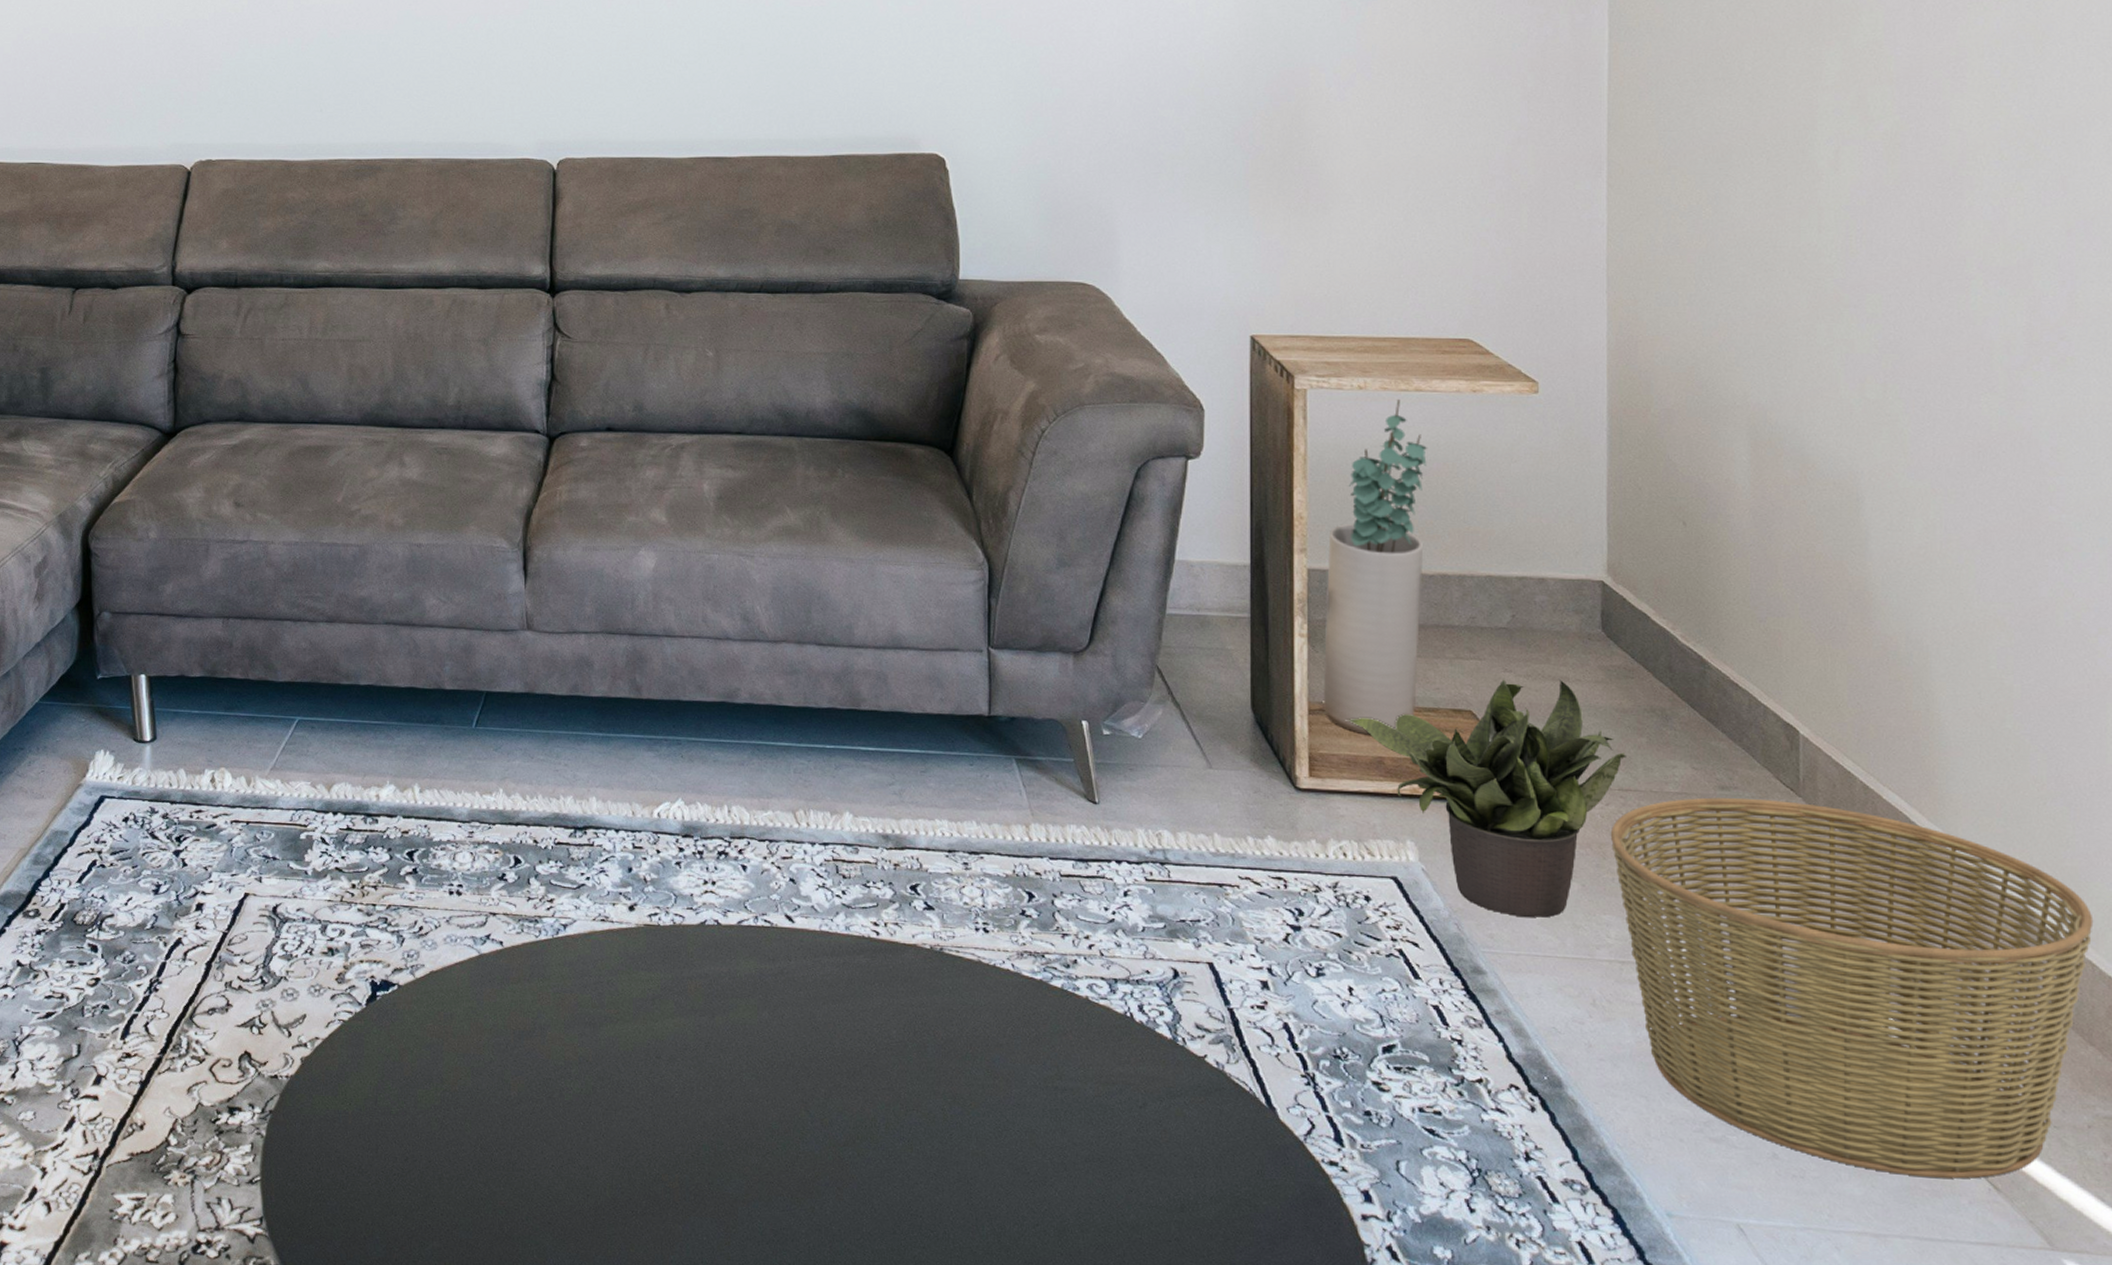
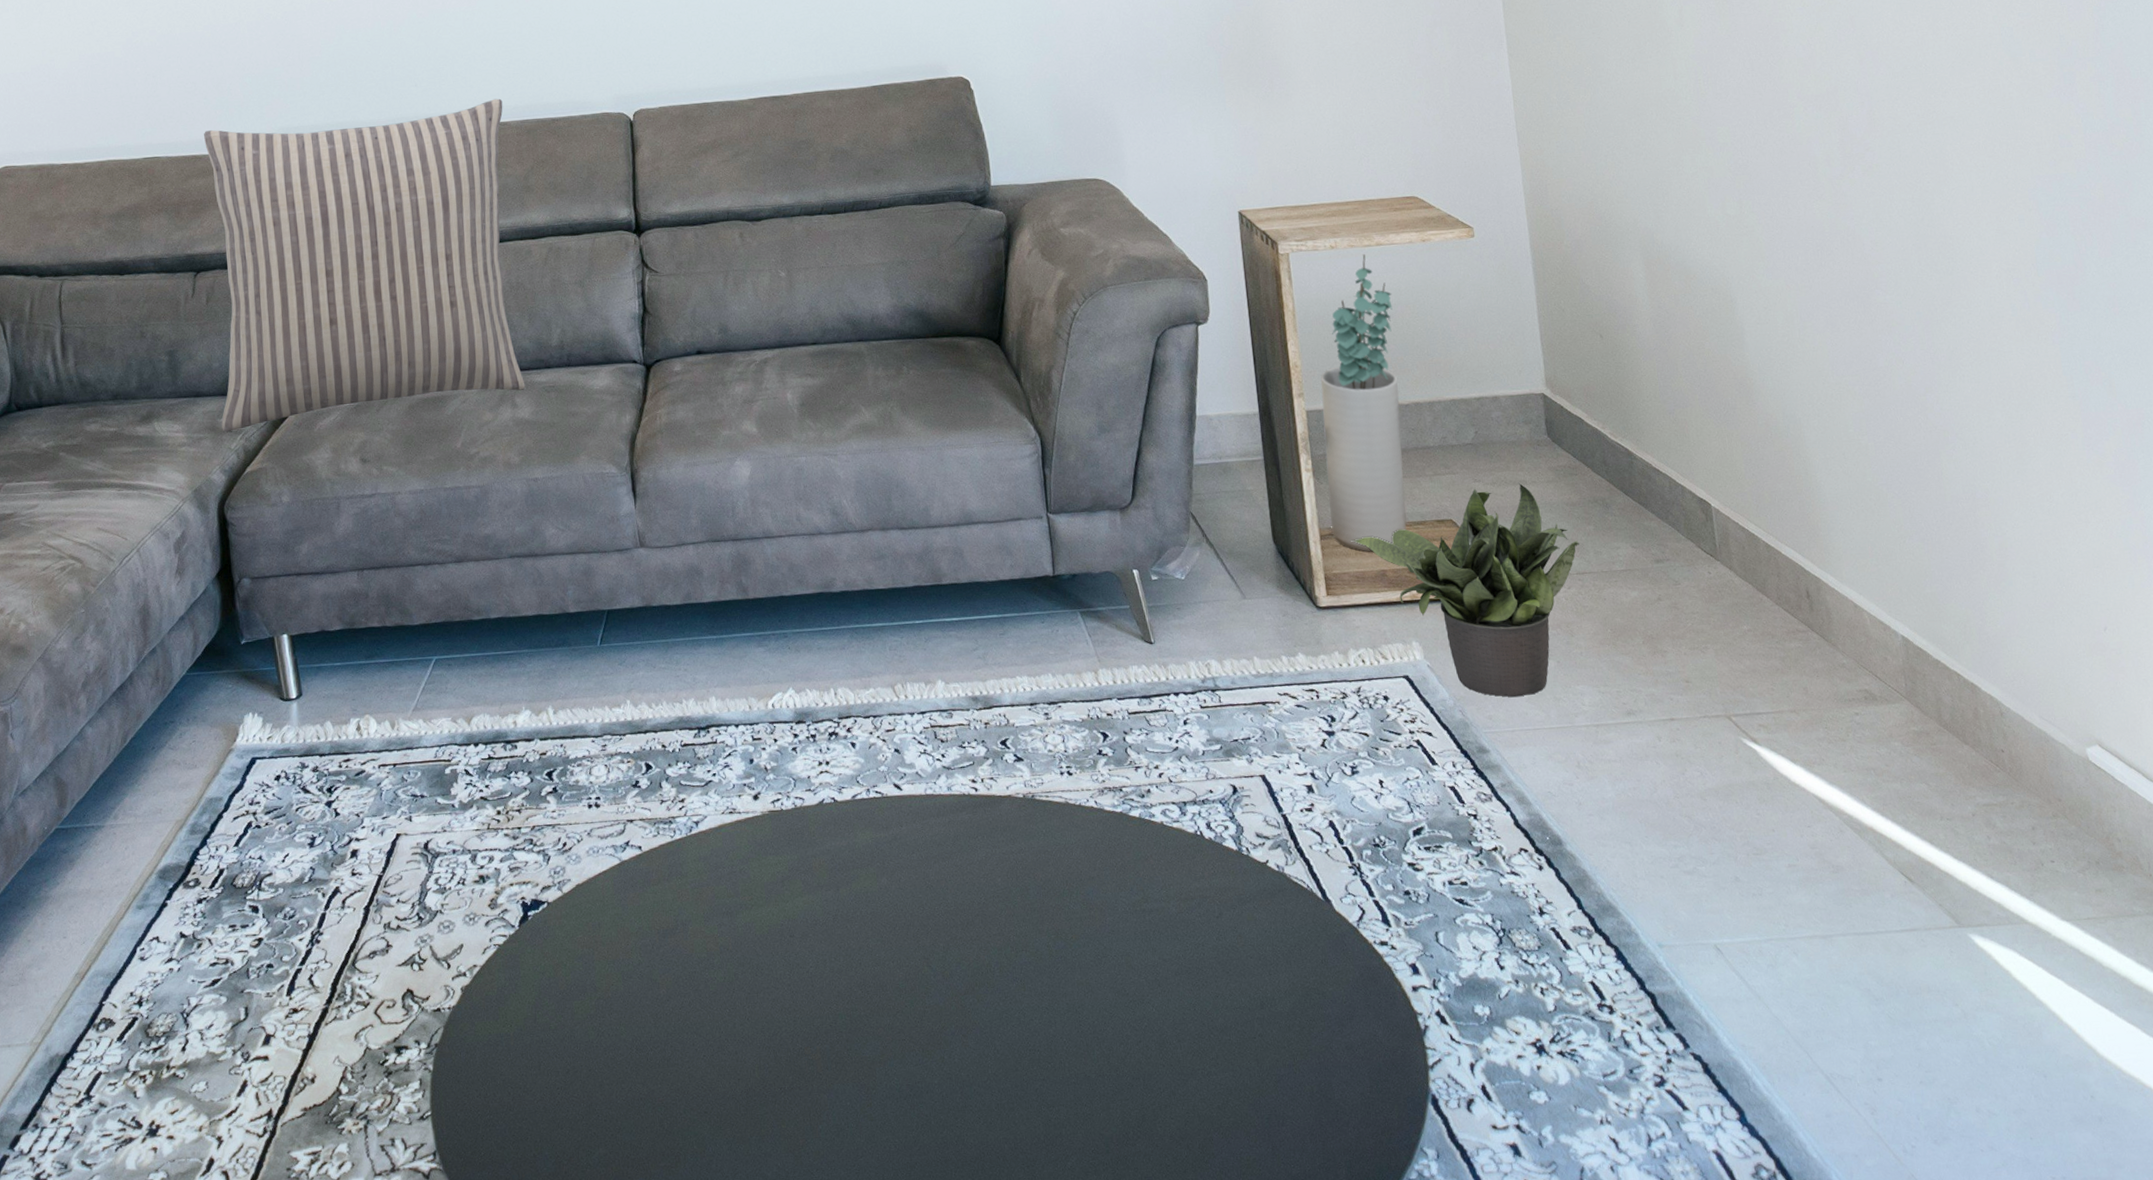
pillow: none [91,133,416,458] -> present [204,98,526,432]
basket: present [1610,797,2094,1179] -> none [1574,566,1955,880]

